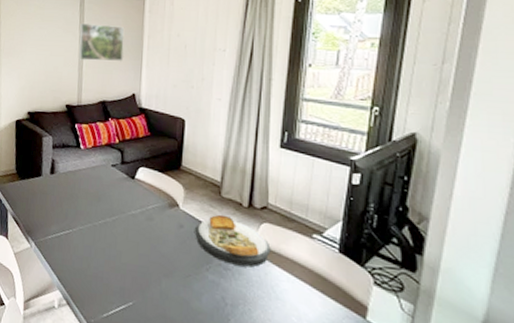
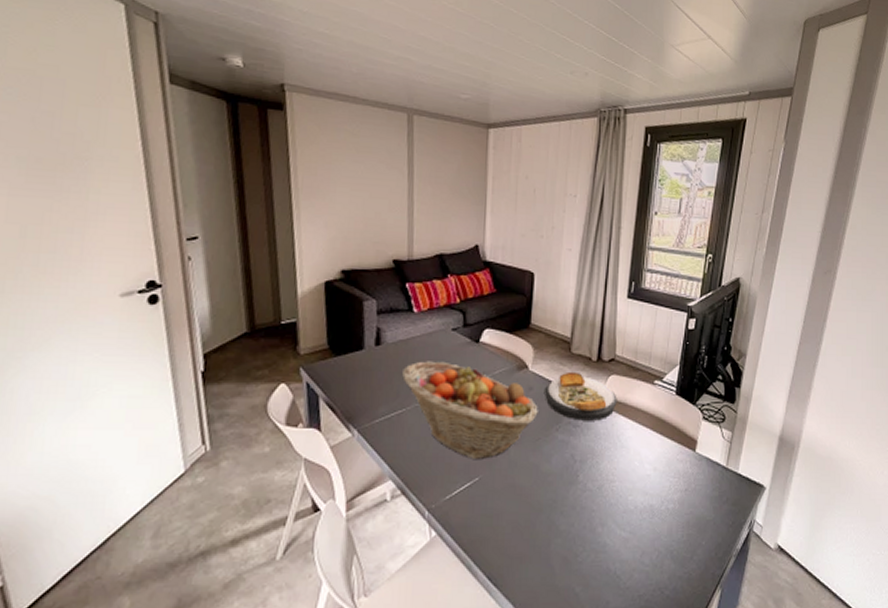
fruit basket: none [70,190,189,286] -> present [402,361,538,459]
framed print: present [78,23,125,62] -> none [407,158,465,208]

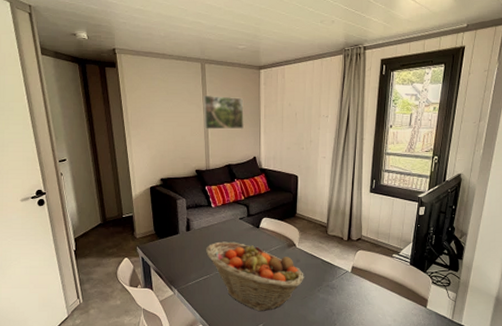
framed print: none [407,158,465,208] -> present [202,96,245,130]
plate: present [545,371,617,421] -> none [309,248,364,284]

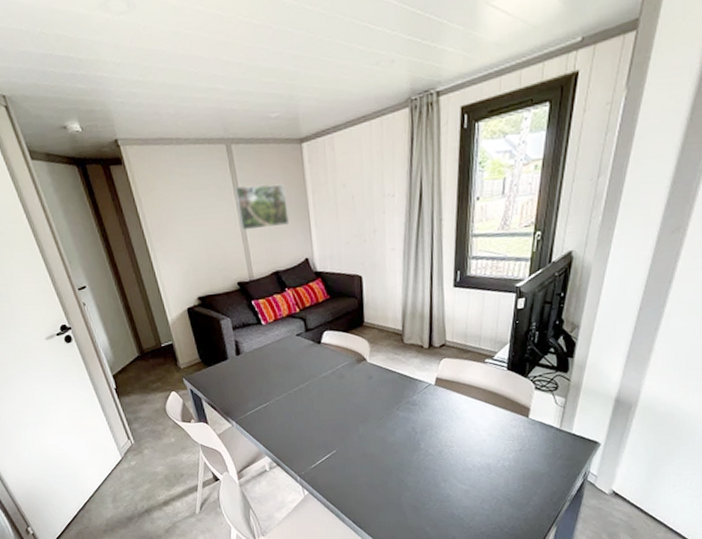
fruit basket: present [206,241,304,311] -> none [261,362,379,437]

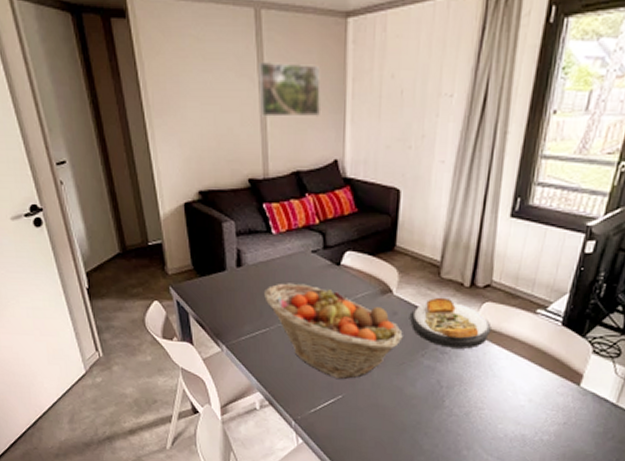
fruit basket: none [261,362,379,437] -> present [264,283,403,379]
plate: none [383,359,451,400] -> present [410,297,492,349]

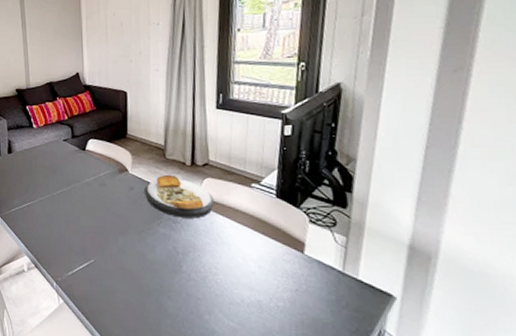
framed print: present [257,62,322,117] -> none [21,11,65,47]
fruit basket: present [264,283,403,379] -> none [29,165,140,245]

